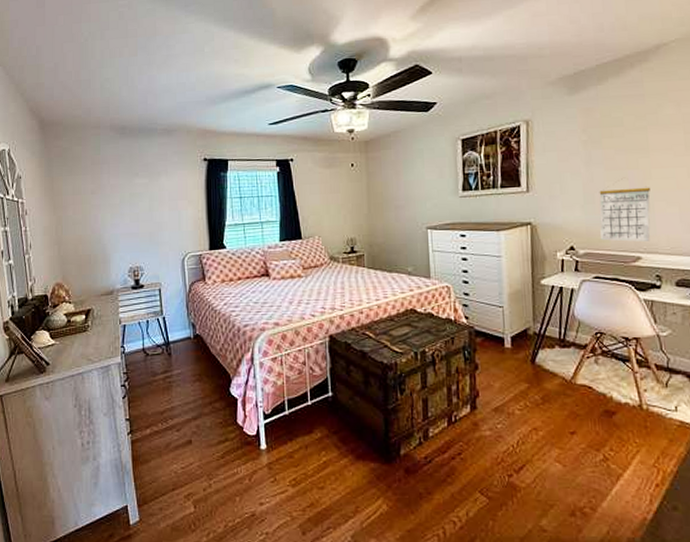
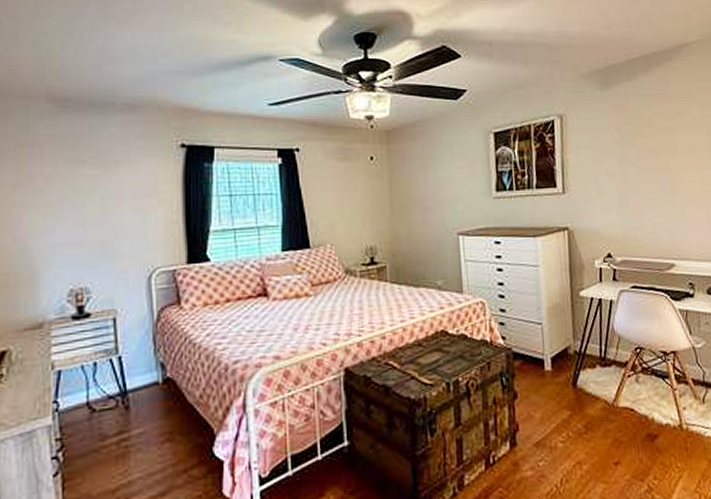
calendar: present [599,179,650,242] -> none [633,181,682,248]

